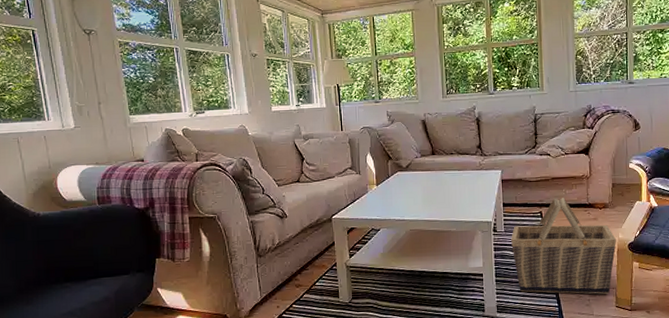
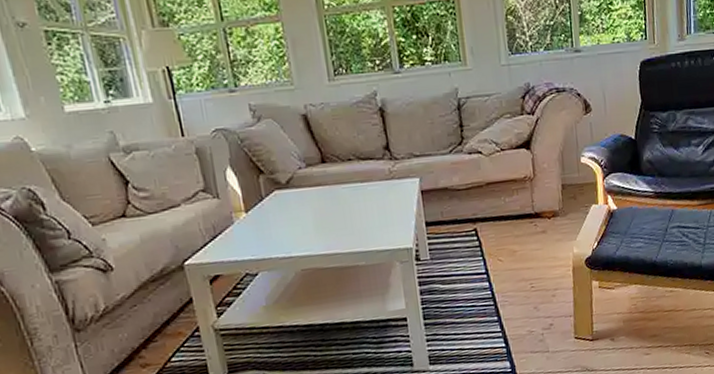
basket: present [511,198,616,294] -> none [439,208,571,335]

